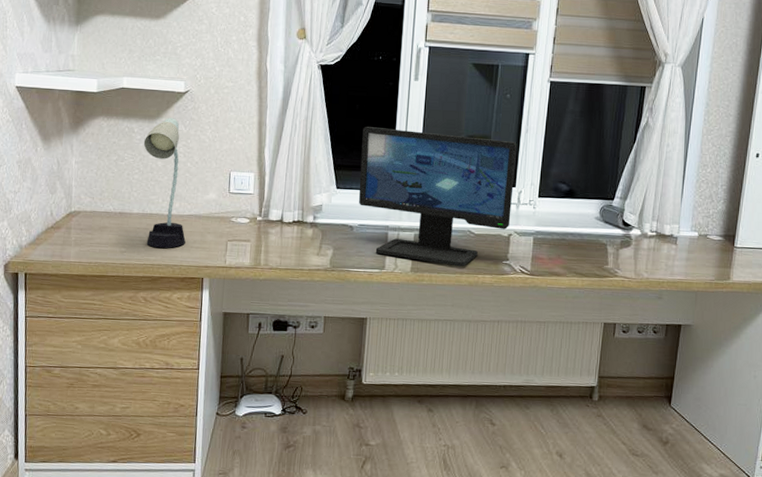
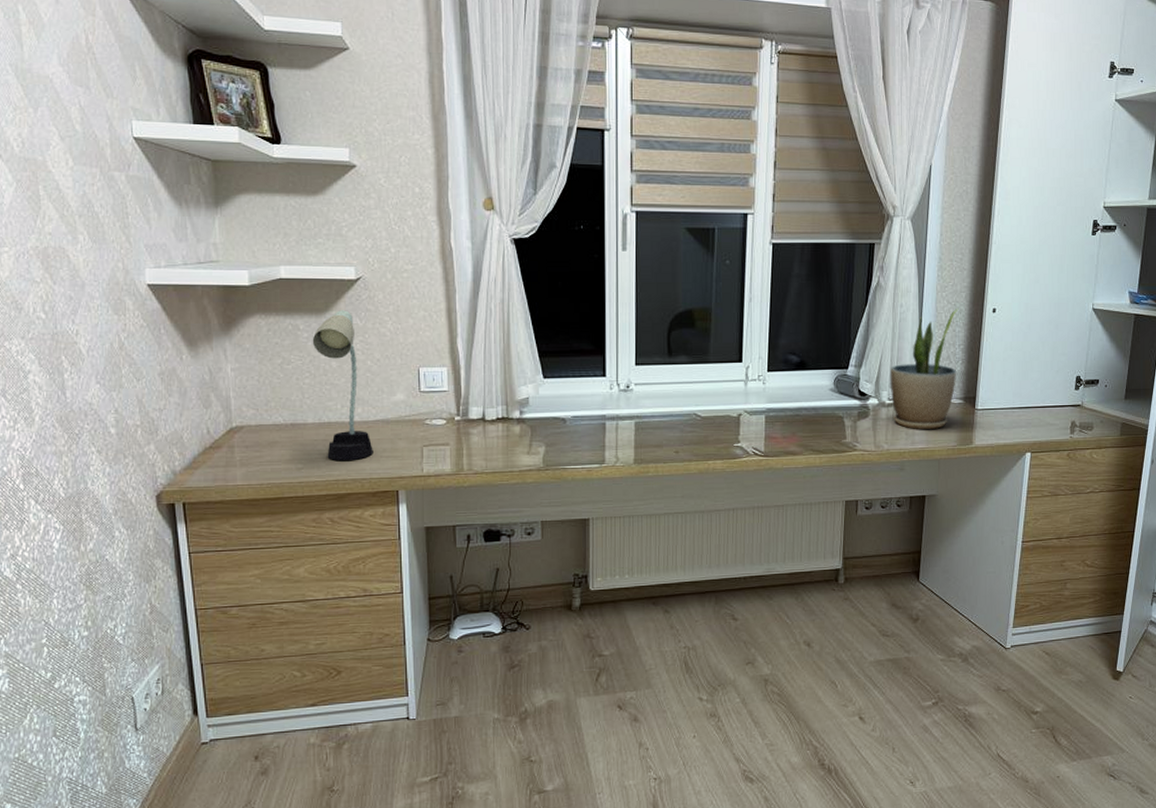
computer monitor: present [358,127,517,267] -> none [568,306,741,454]
potted plant: none [653,150,723,263] -> present [890,307,959,429]

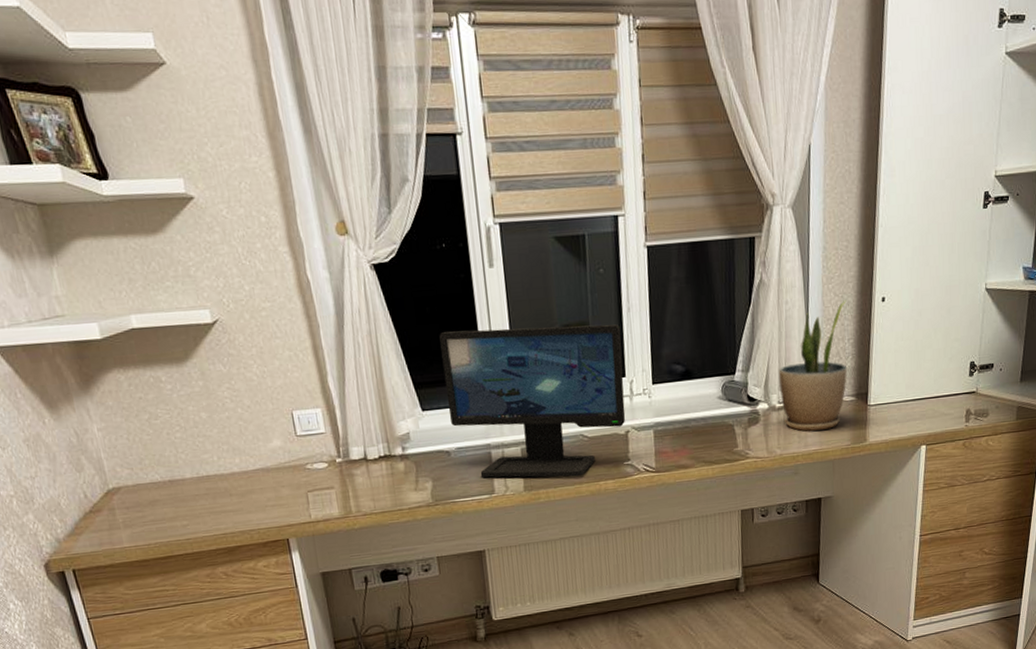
desk lamp: present [312,310,373,461] -> none [176,357,258,515]
computer monitor: none [568,306,741,454] -> present [439,324,626,478]

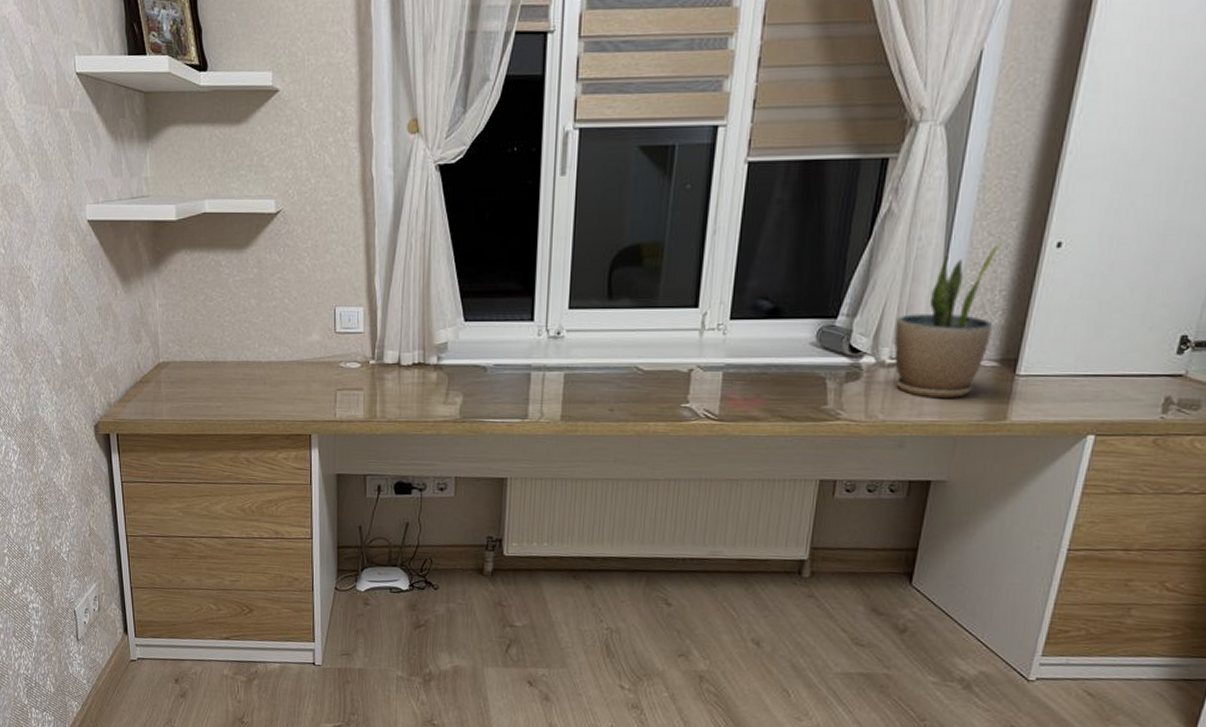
computer monitor: present [439,324,626,478] -> none [492,241,701,413]

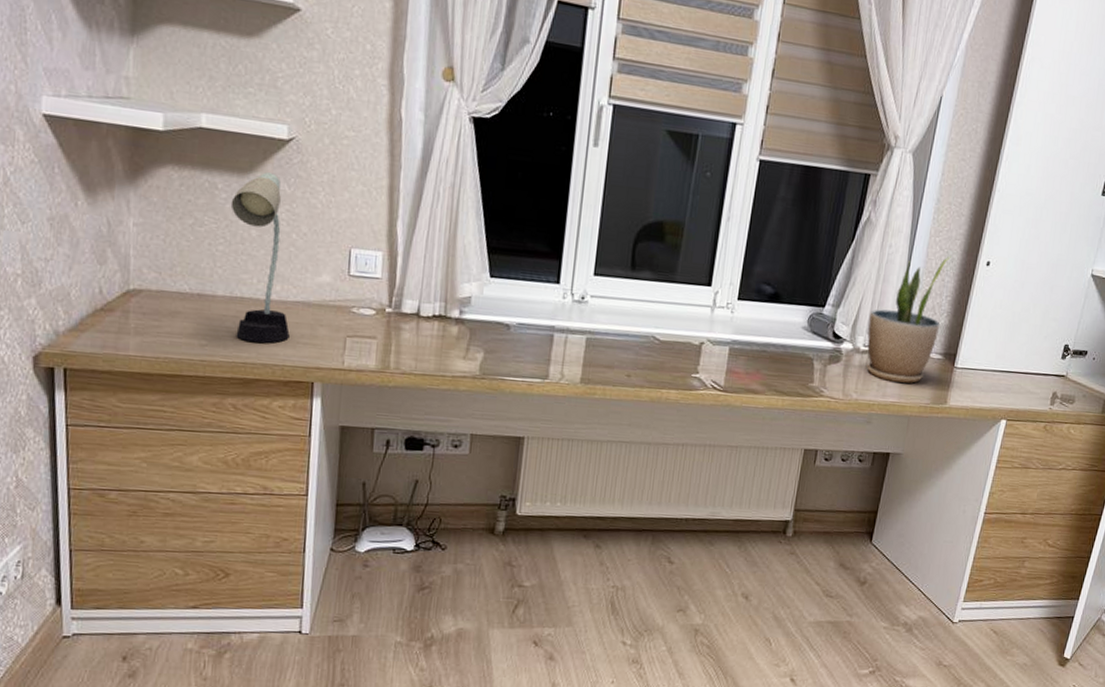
desk lamp: none [233,245,288,402] -> present [230,172,290,343]

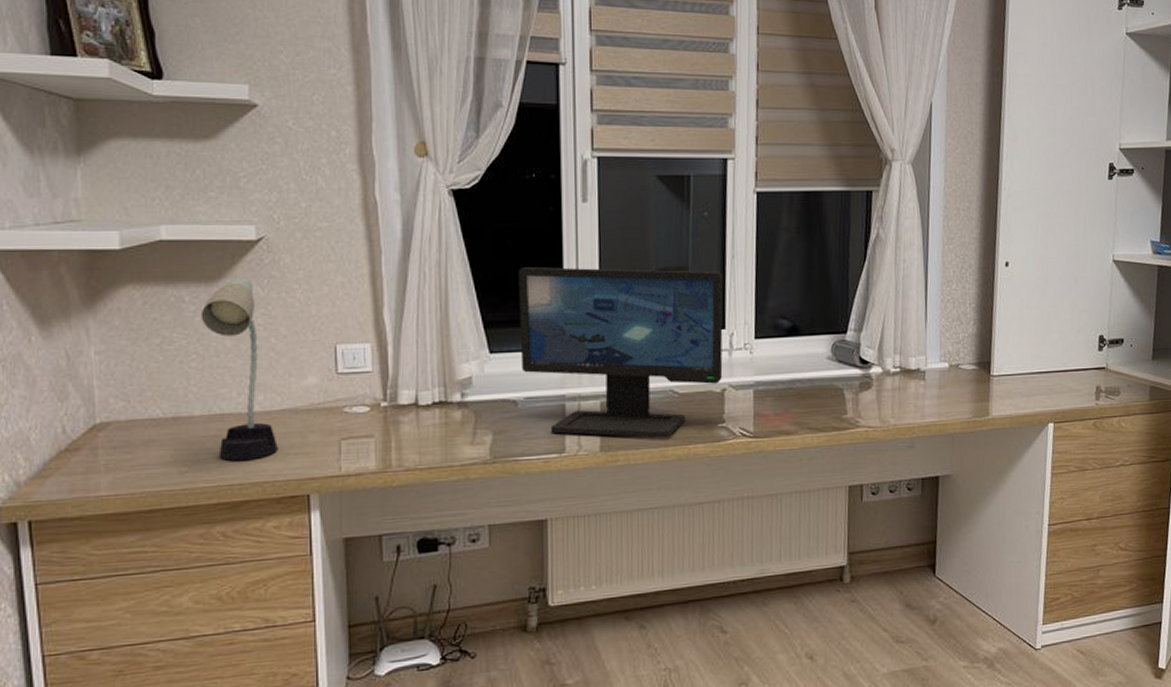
computer monitor: none [517,201,716,380] -> present [518,267,723,438]
potted plant: present [866,256,951,383] -> none [895,261,968,400]

